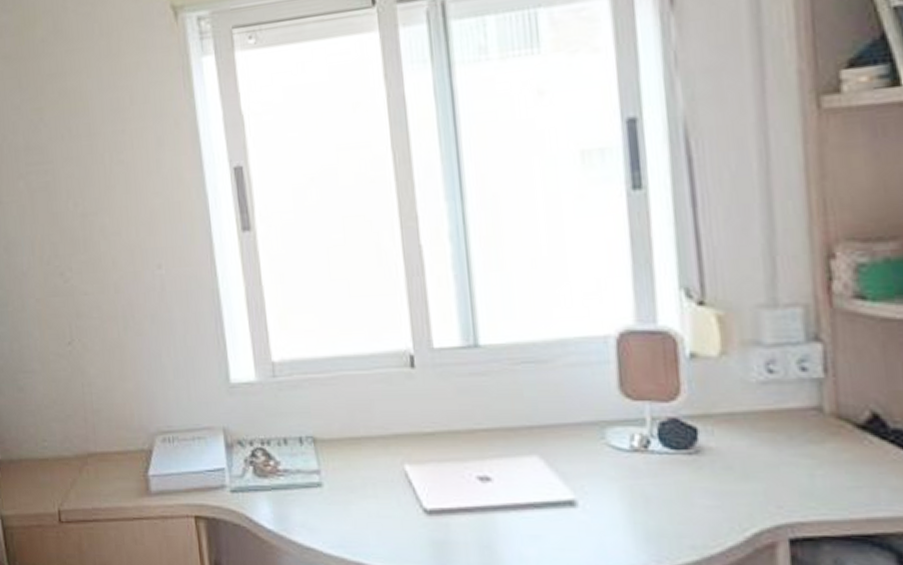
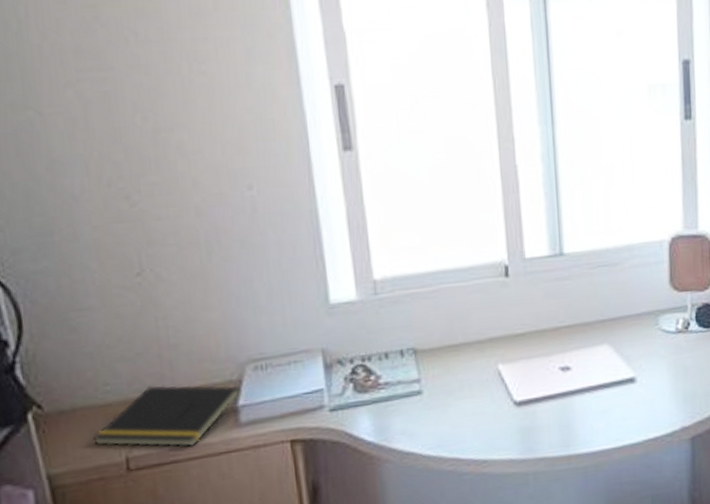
notepad: none [34,446,152,509] -> present [93,385,241,448]

